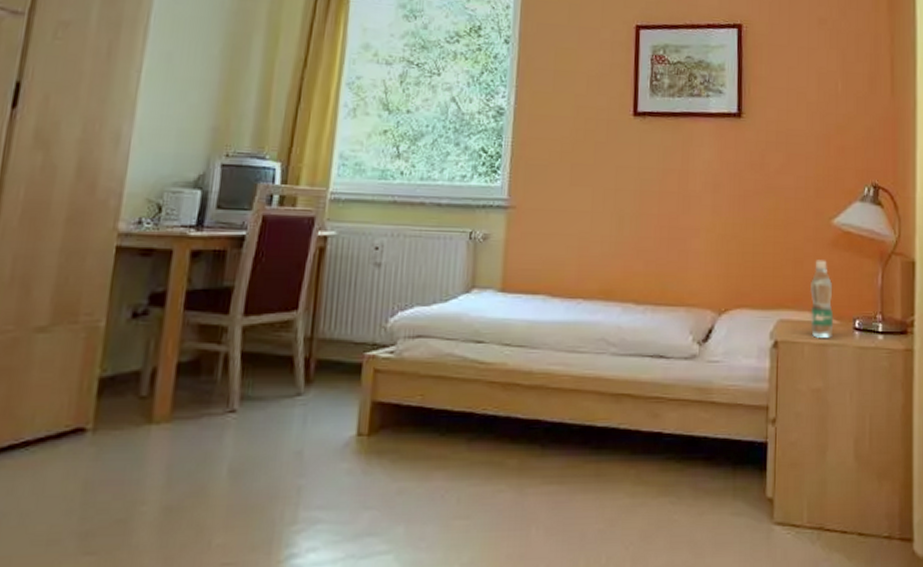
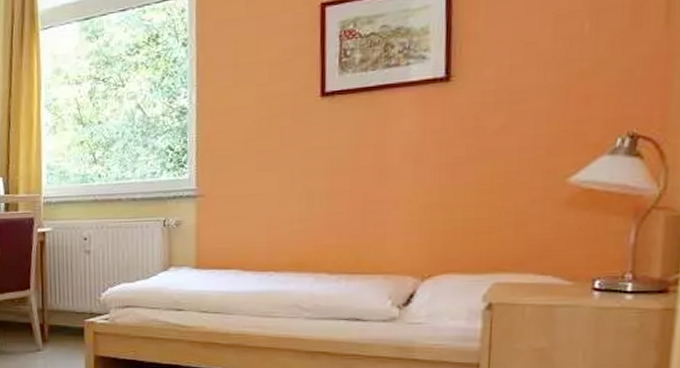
bottle: present [809,260,834,338] -> none [533,221,566,299]

